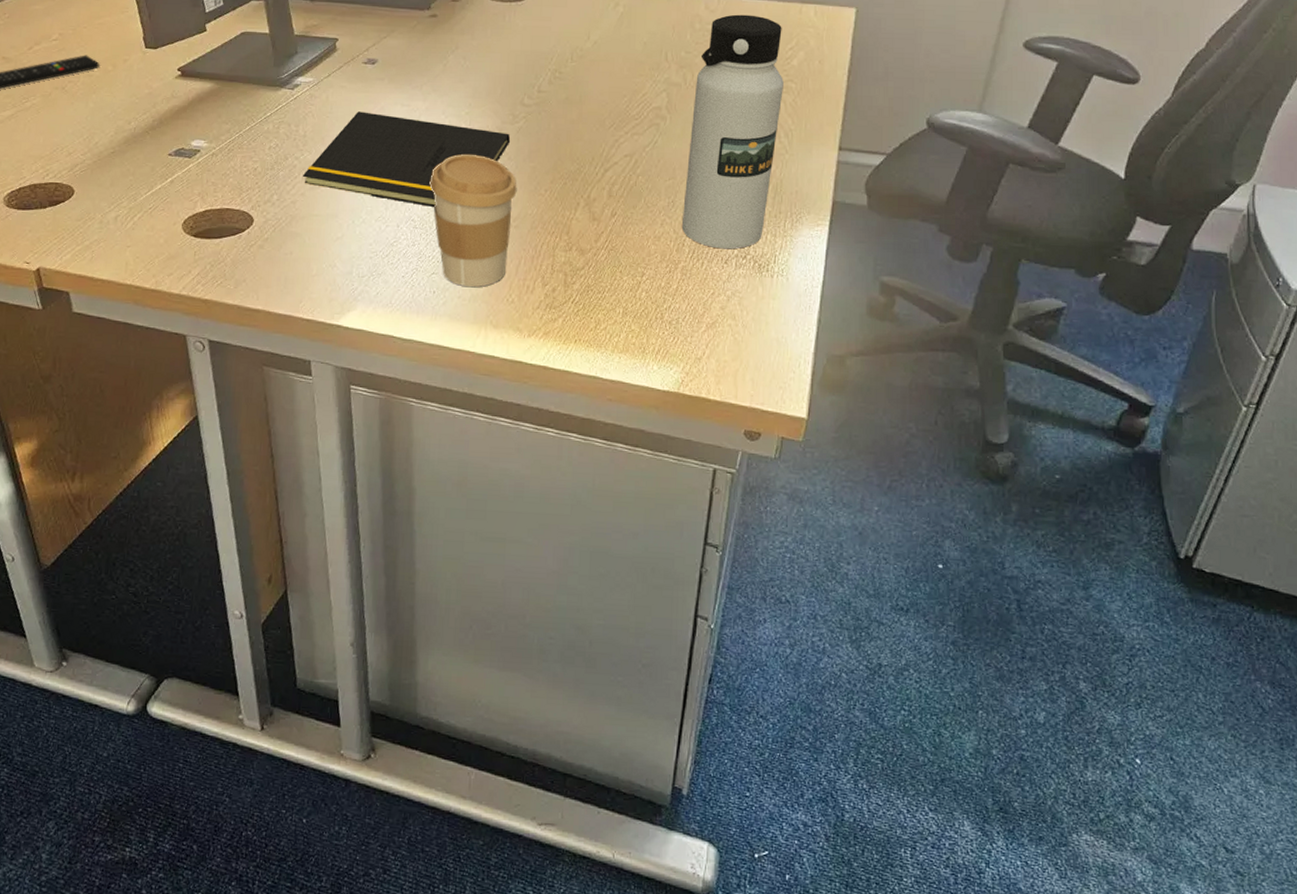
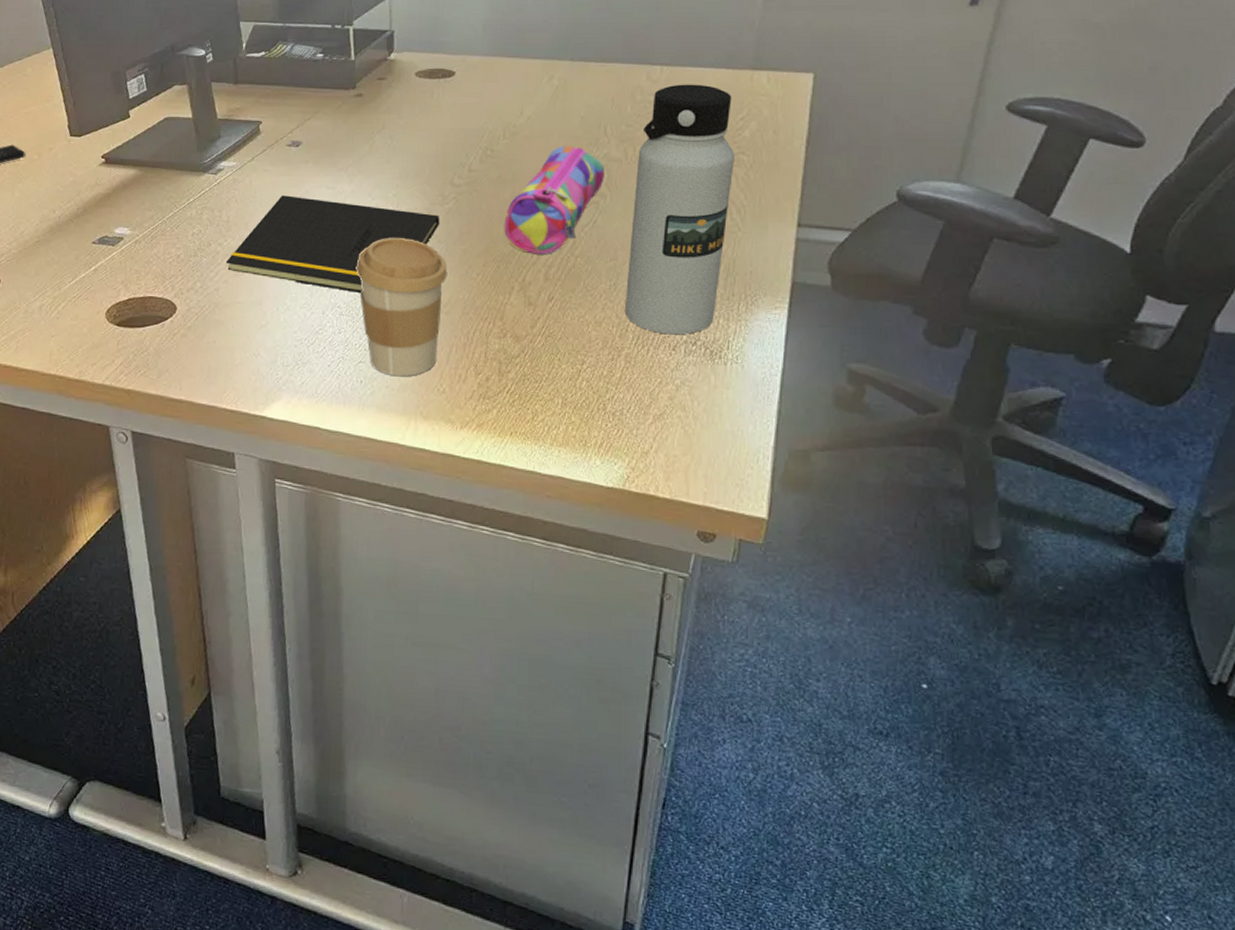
pencil case: none [571,70,665,173] -> present [504,146,605,255]

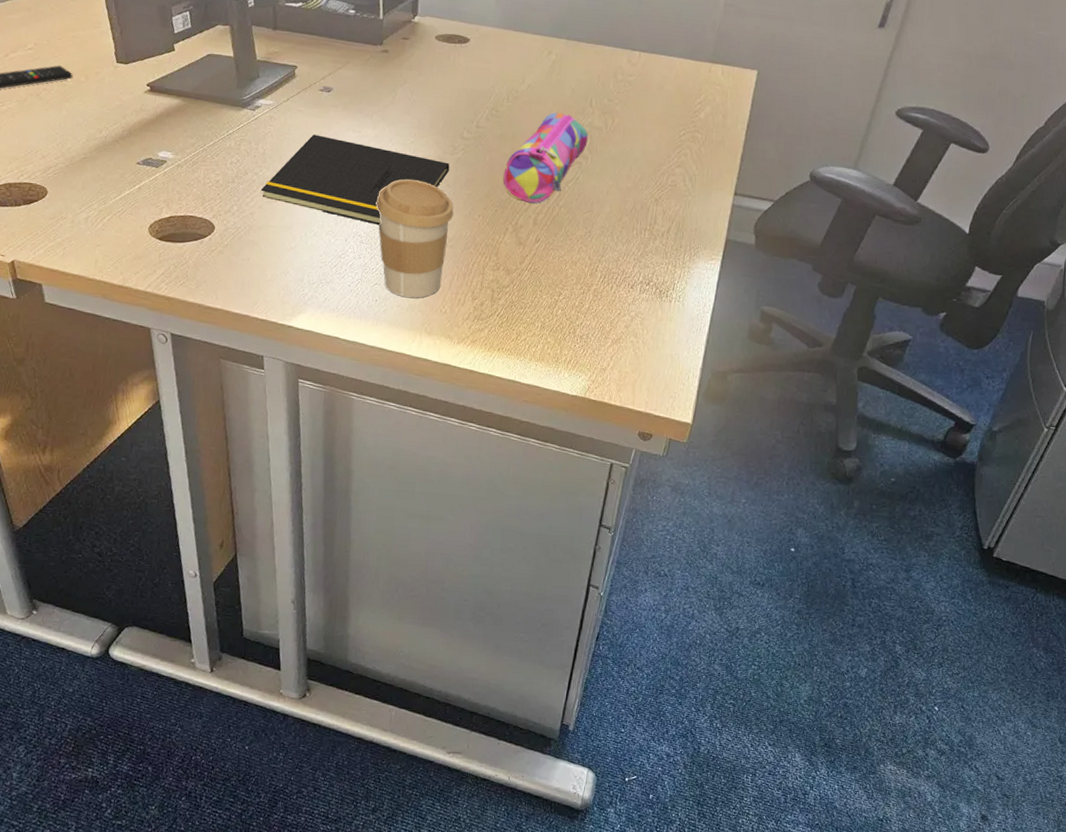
water bottle: present [625,84,734,335] -> none [596,69,693,277]

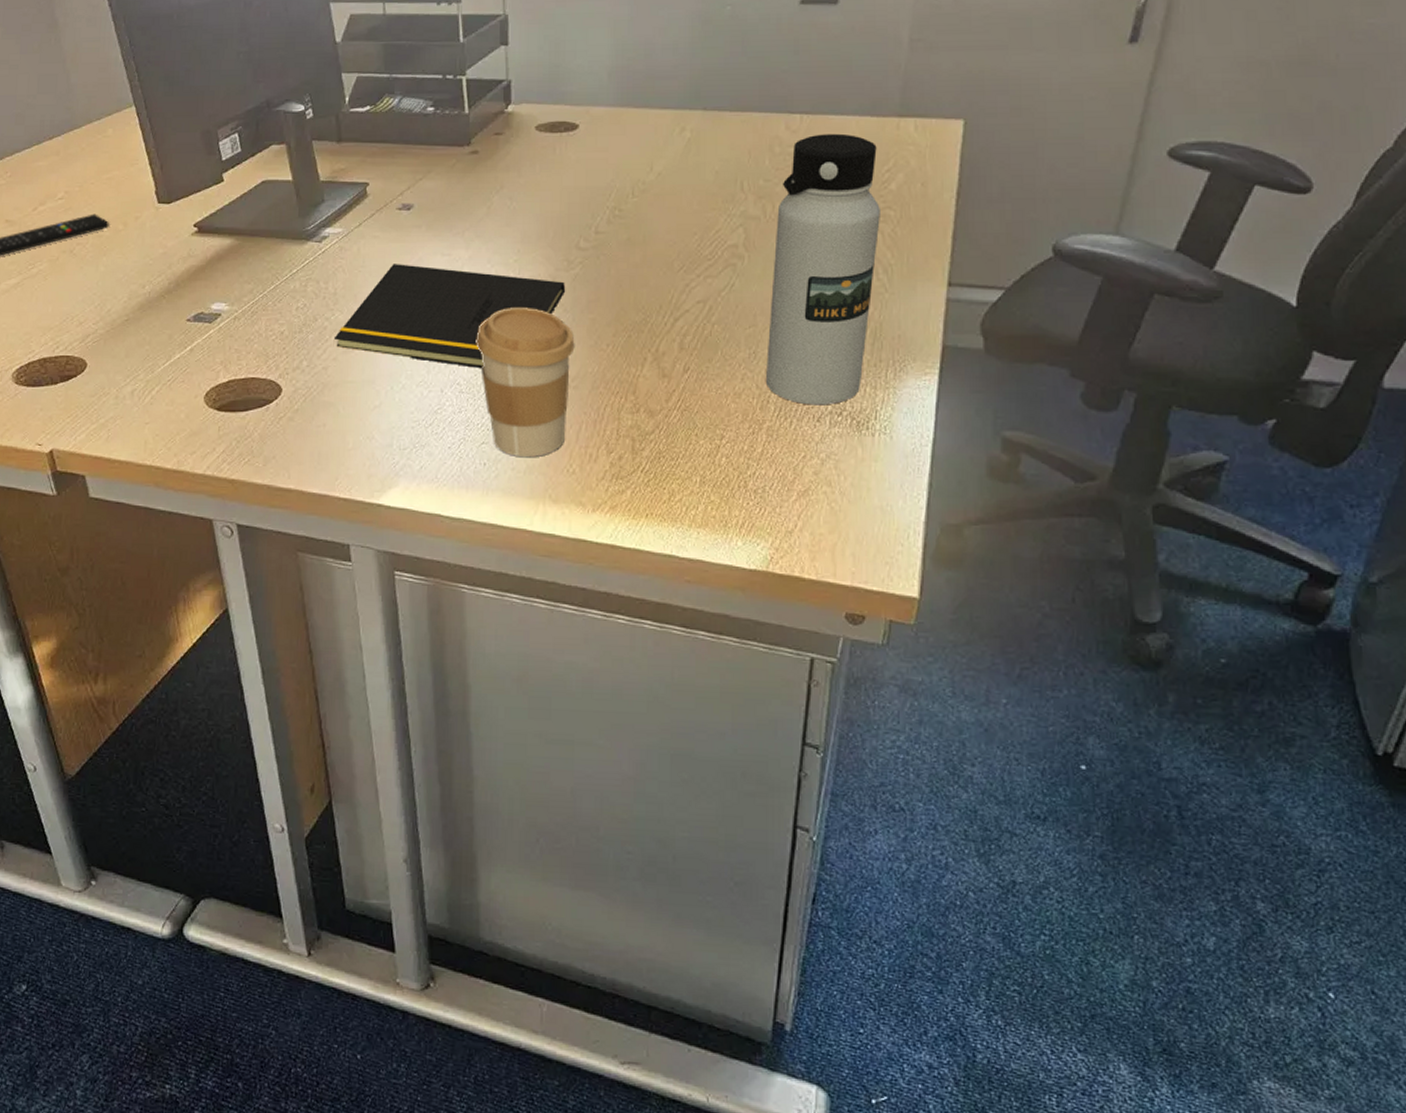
pencil case: present [503,112,588,203] -> none [635,204,742,322]
water bottle: none [596,69,693,277] -> present [766,133,880,405]

